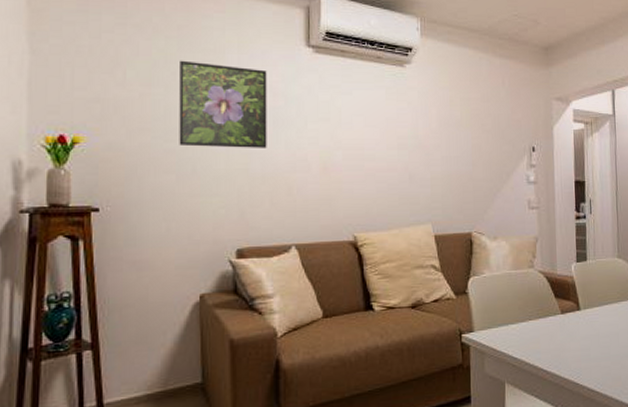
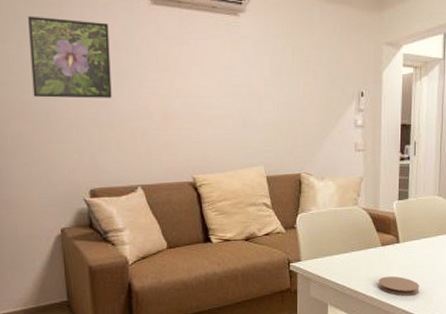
coaster: none [559,348,605,372] -> present [378,276,419,296]

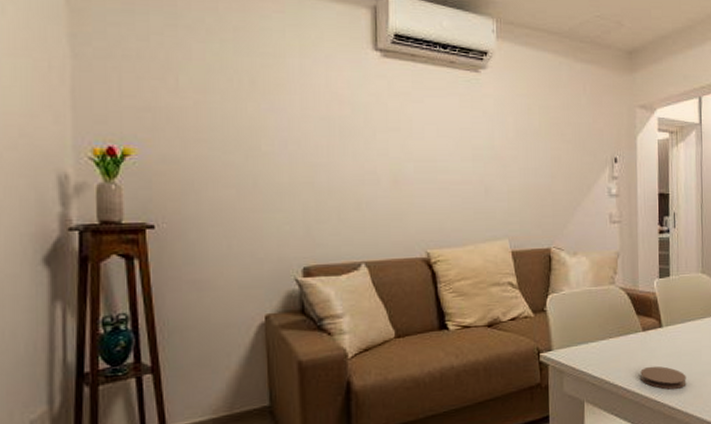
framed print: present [28,16,112,99] -> none [237,65,333,160]

